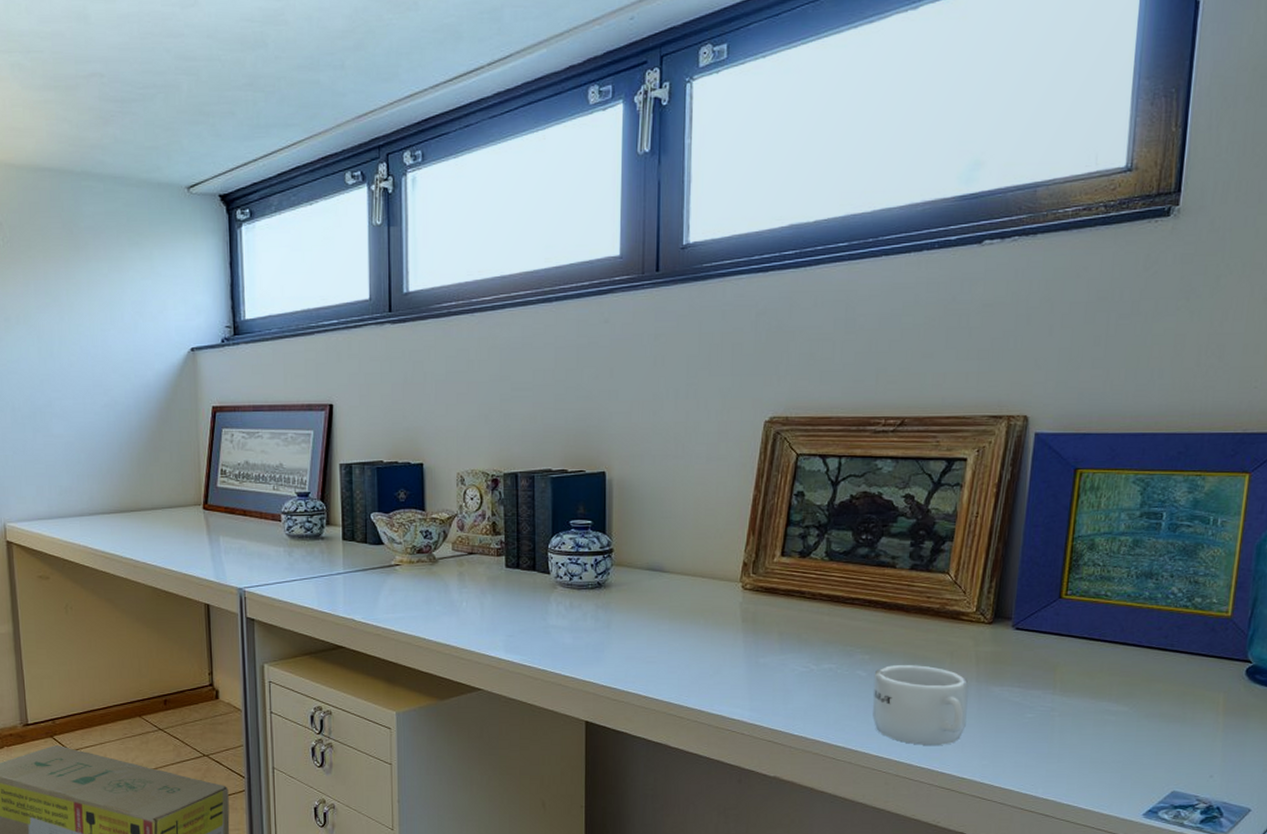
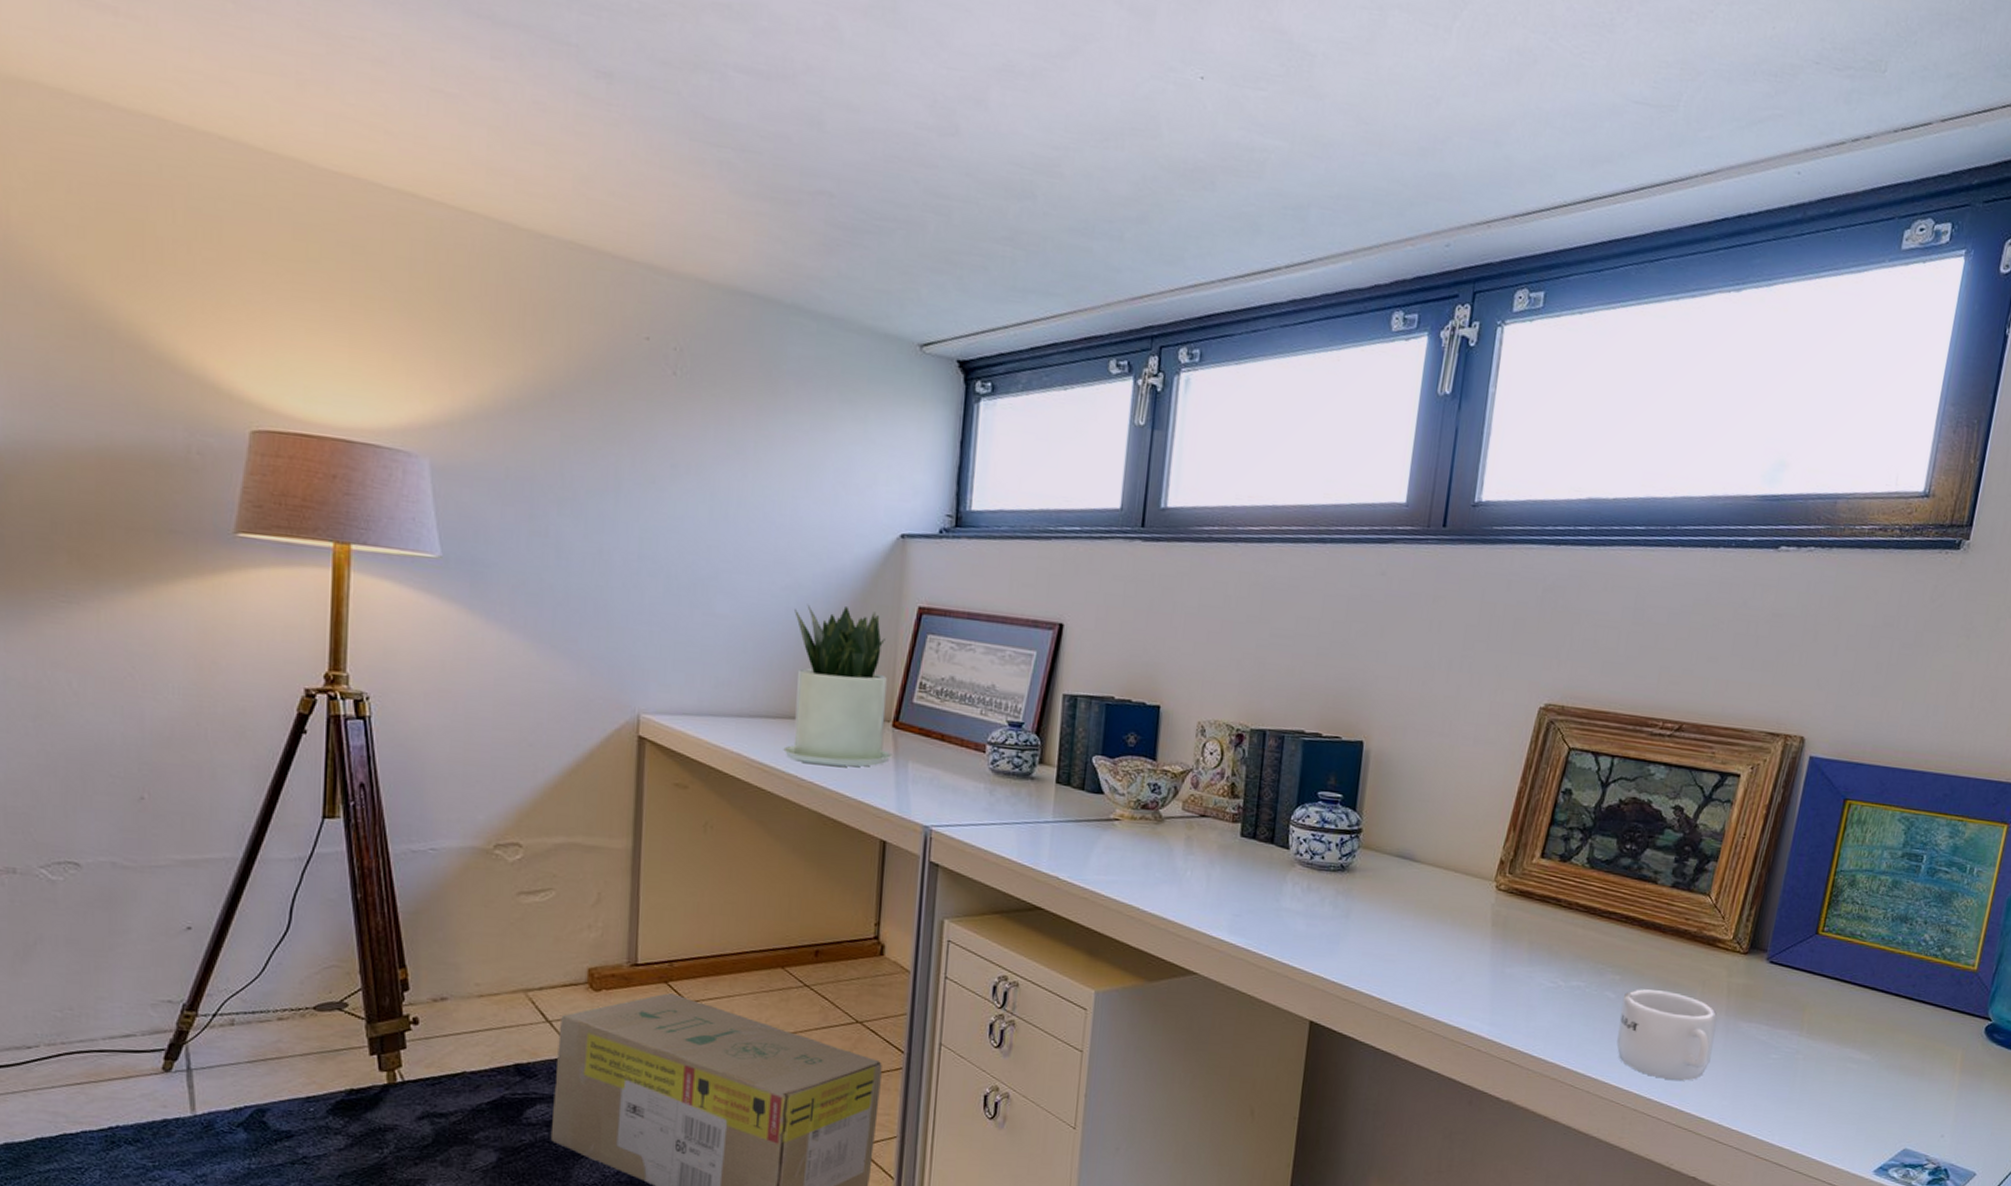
planter: none [114,415,206,548] -> present [783,604,892,767]

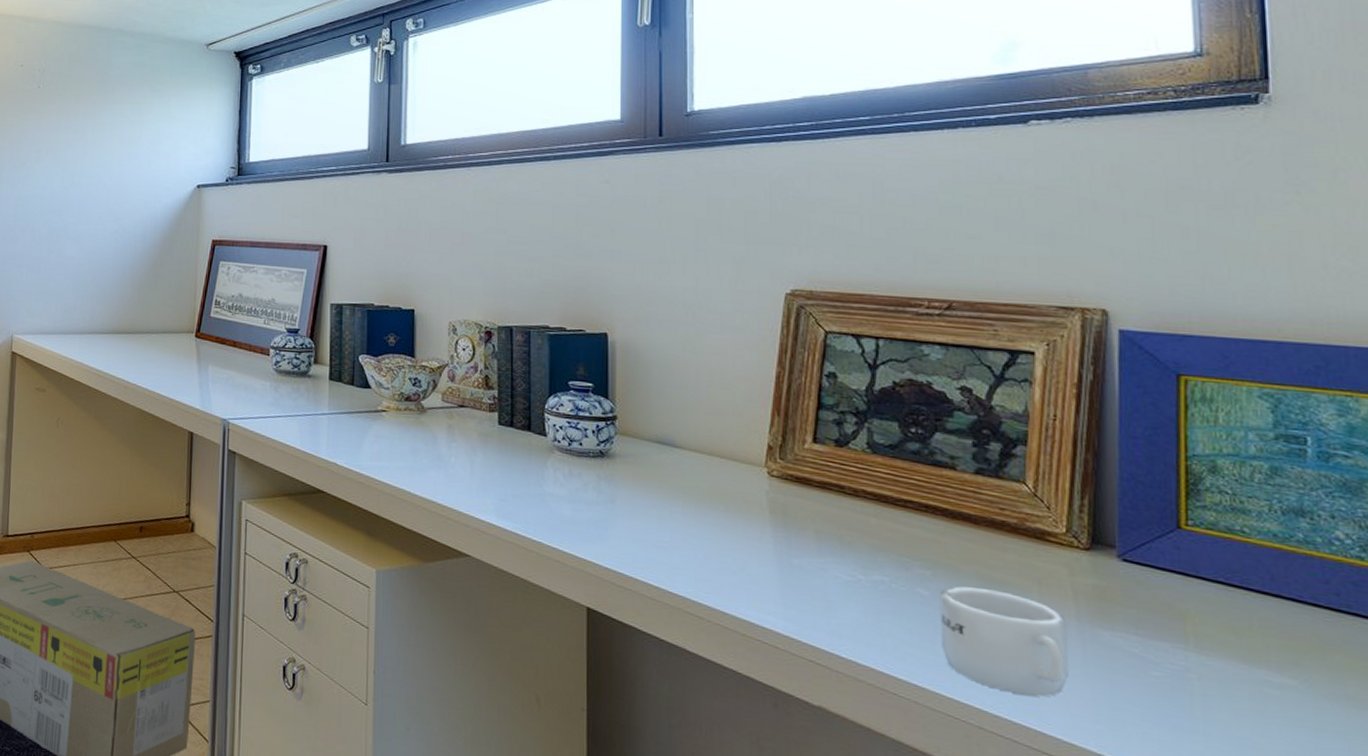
planter: present [783,604,892,767] -> none [114,244,196,371]

